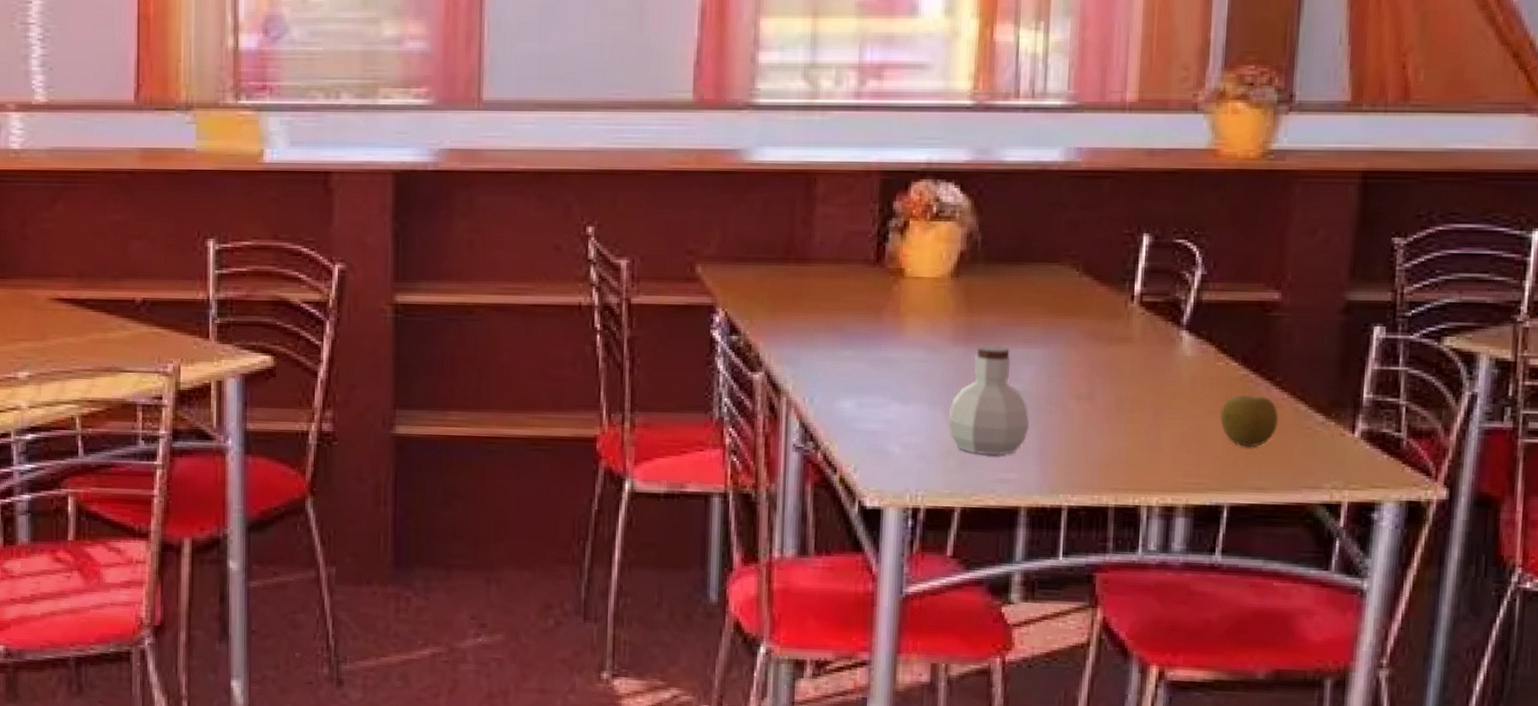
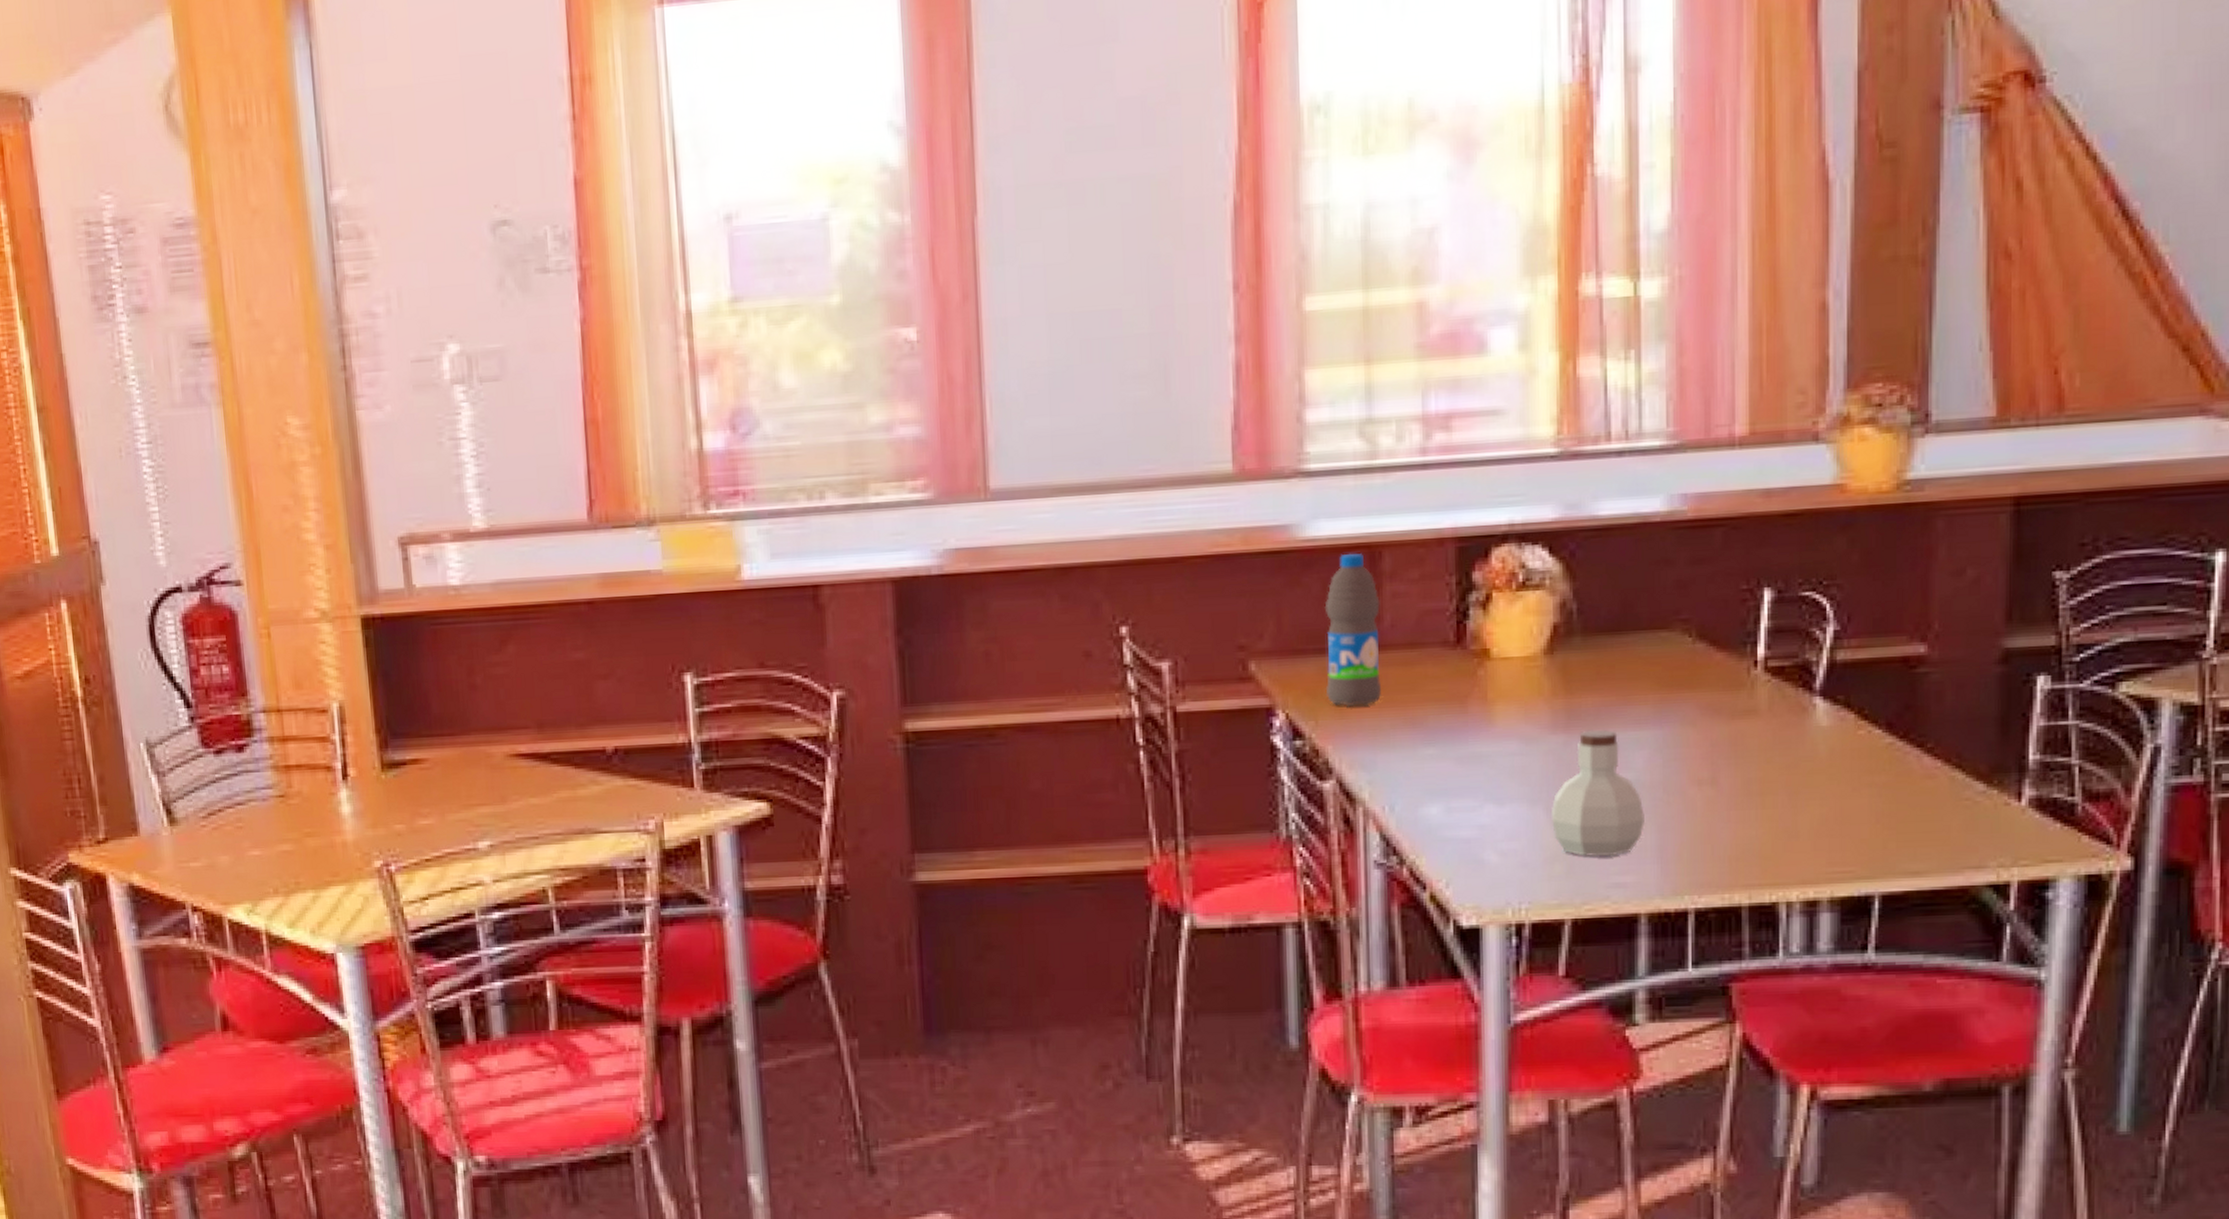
water bottle: none [760,178,812,311] -> present [1324,553,1381,707]
apple: present [1219,394,1278,446] -> none [1863,765,1932,825]

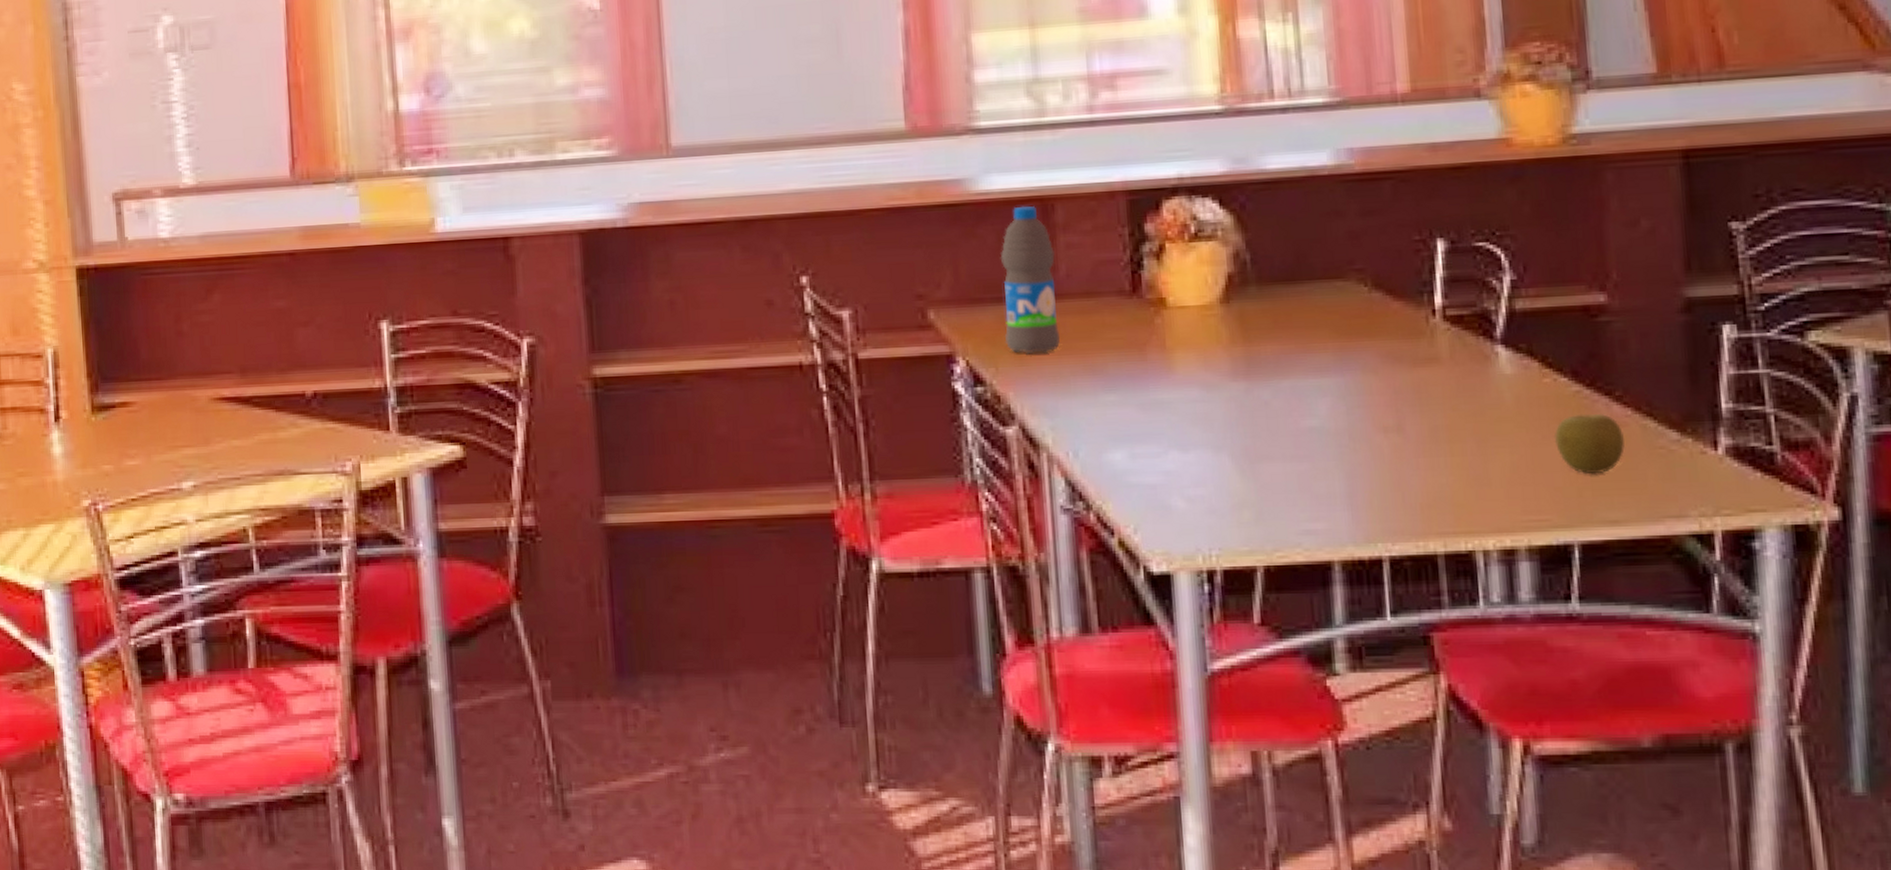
jar: present [1550,729,1645,857] -> none [1236,377,1332,504]
apple: none [1863,765,1932,825] -> present [1553,413,1625,473]

